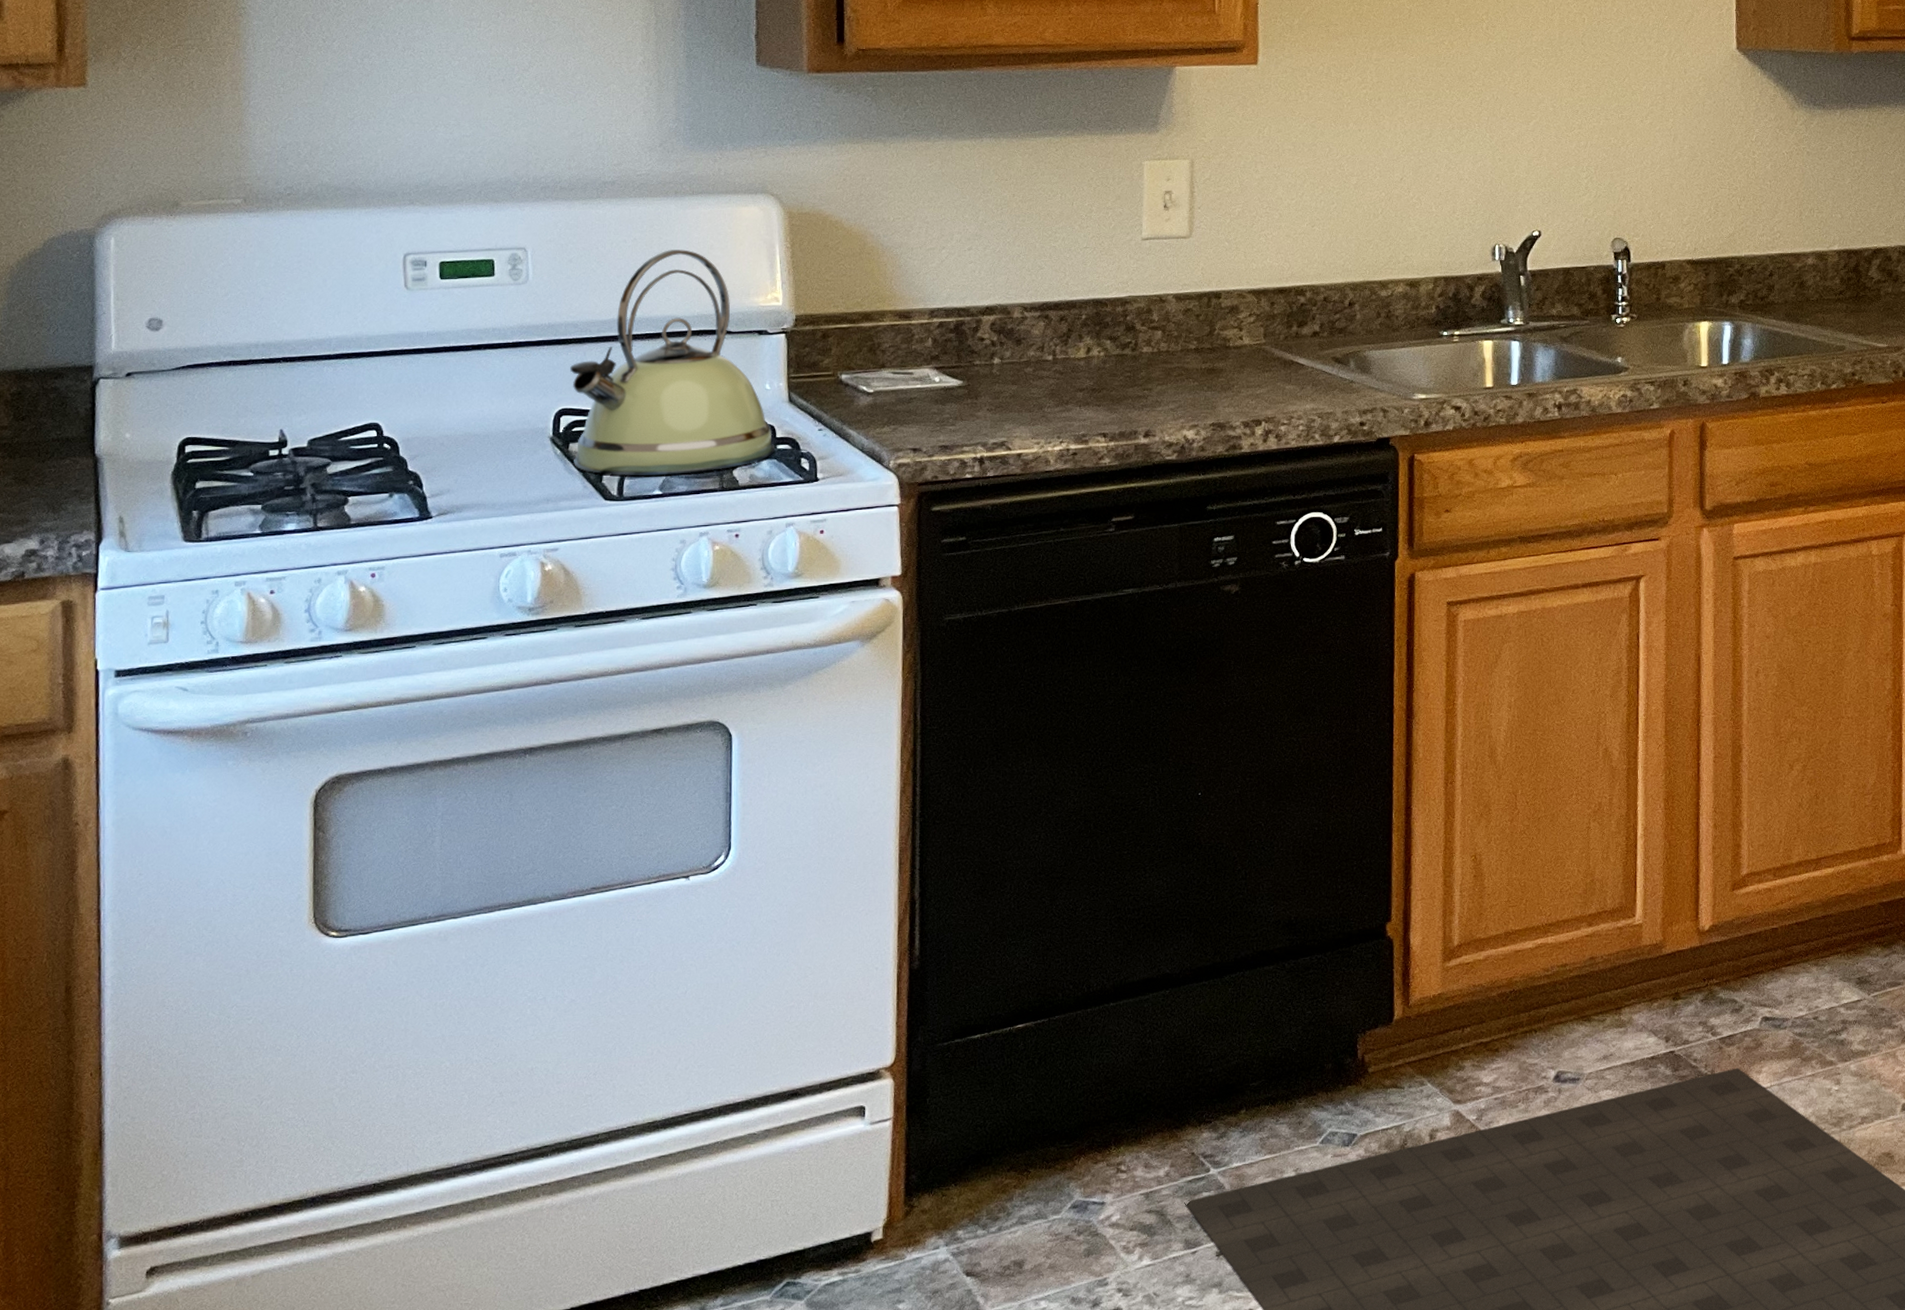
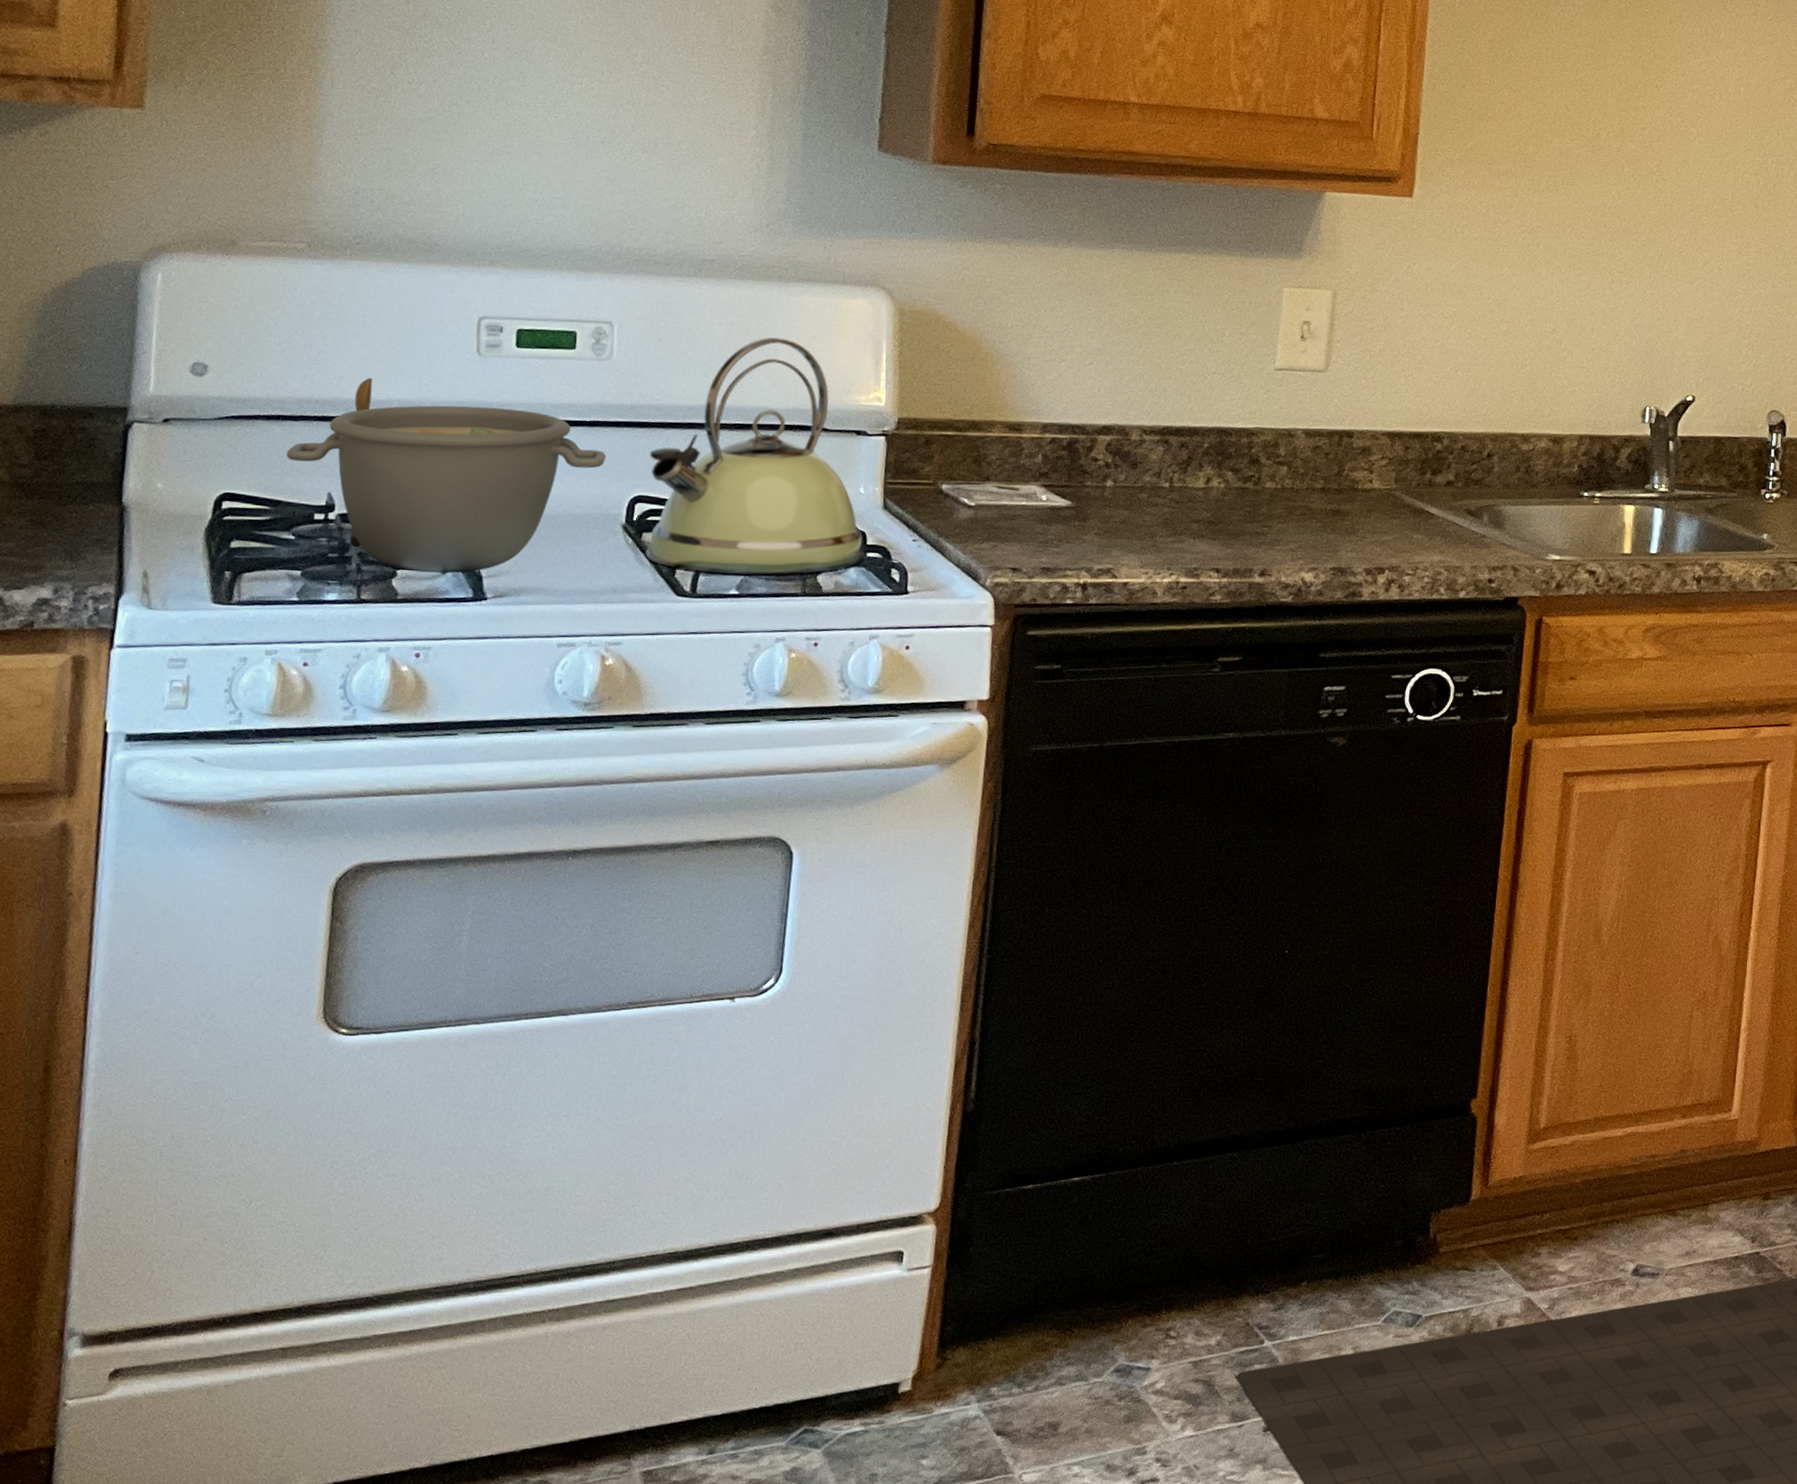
cooking pot: none [239,319,531,497] -> present [286,377,607,573]

